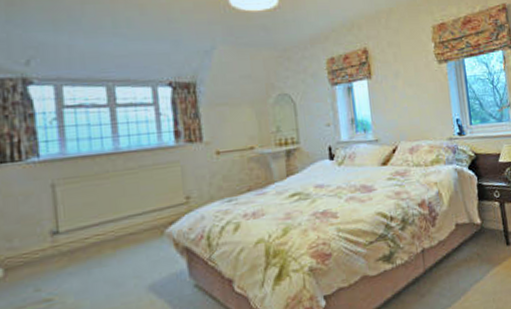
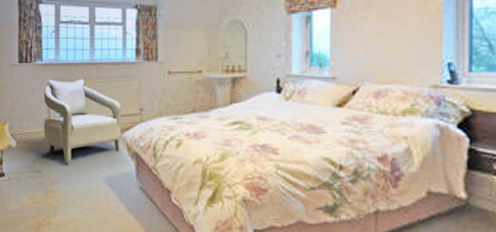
armchair: none [45,173,167,281] -> present [43,79,122,163]

